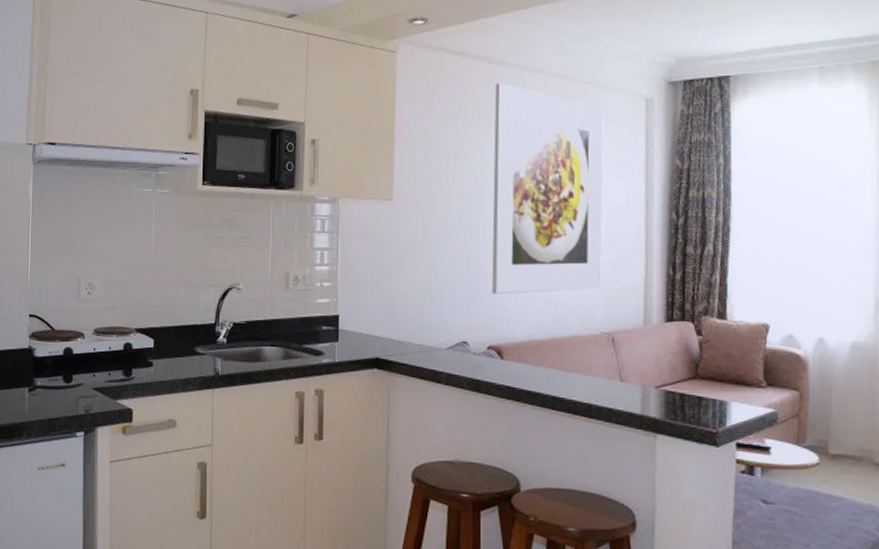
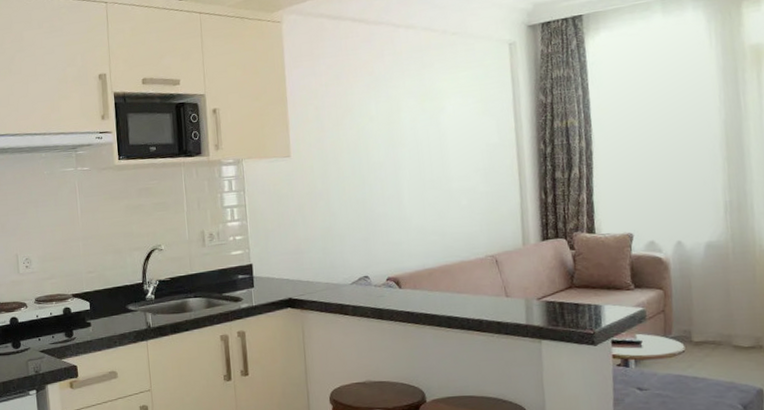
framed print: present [492,83,604,295] -> none [373,41,483,232]

